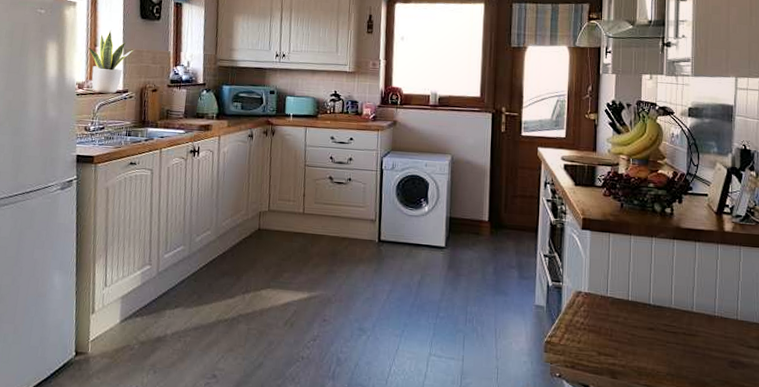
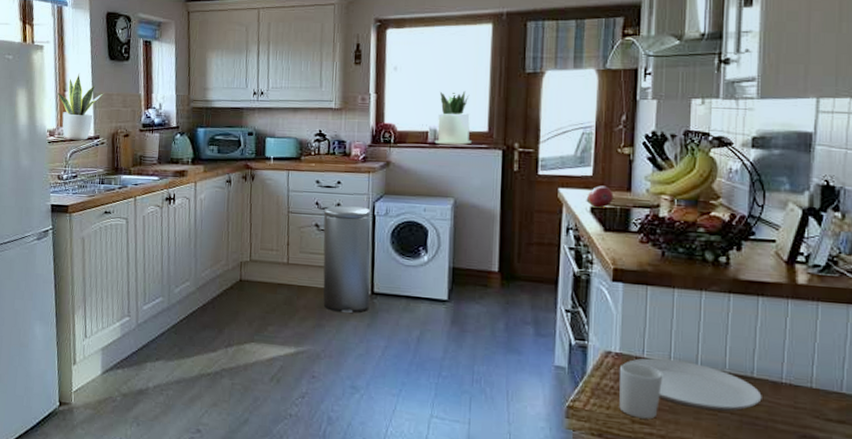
pedal bin: none [335,160,379,260] -> present [323,205,371,314]
planter: none [435,60,467,109] -> present [434,91,472,146]
fruit: none [561,146,582,166] -> present [587,185,614,208]
mug: none [587,301,623,351] -> present [619,363,663,419]
plate: none [591,296,700,343] -> present [623,358,762,412]

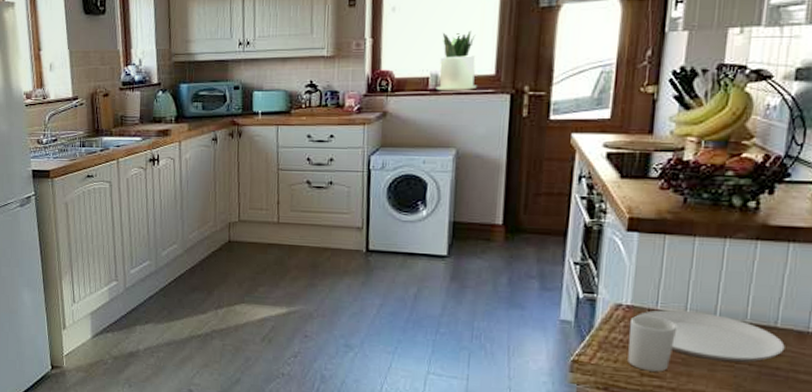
potted plant: present [56,74,104,140] -> none [30,31,81,102]
pedal bin: present [323,205,371,314] -> none [315,161,366,272]
fruit: present [587,185,614,208] -> none [603,129,633,153]

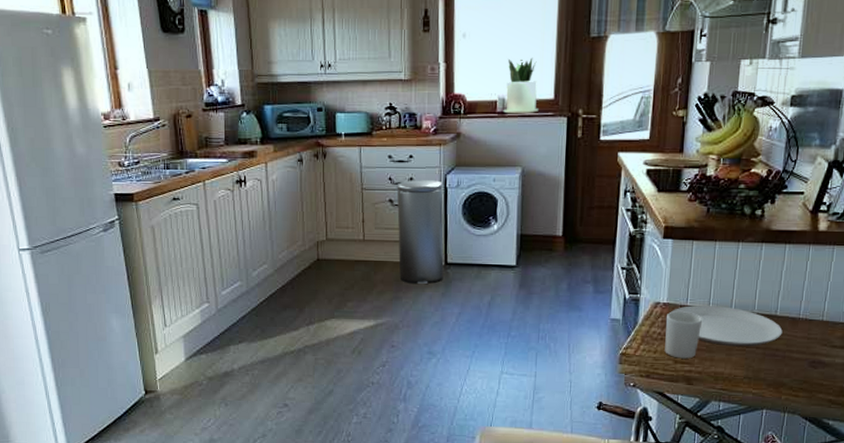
pedal bin: none [315,161,366,272] -> present [396,180,444,285]

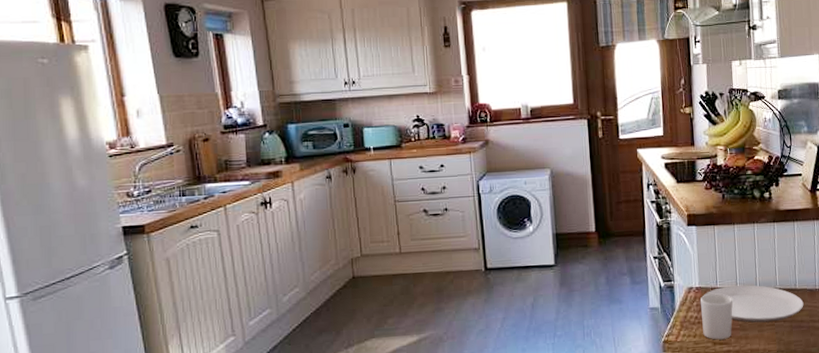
pedal bin: present [396,180,444,285] -> none [430,187,485,293]
planter: present [503,57,539,114] -> none [527,66,560,120]

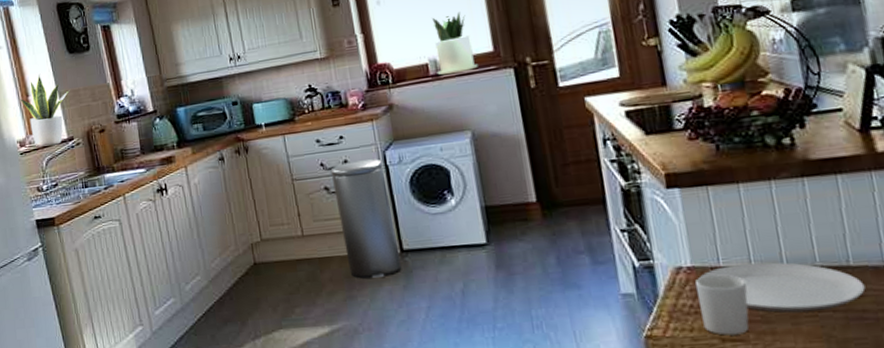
potted plant: none [111,75,173,151] -> present [18,75,70,147]
pedal bin: none [430,187,485,293] -> present [330,159,402,279]
planter: none [527,66,560,120] -> present [432,11,478,76]

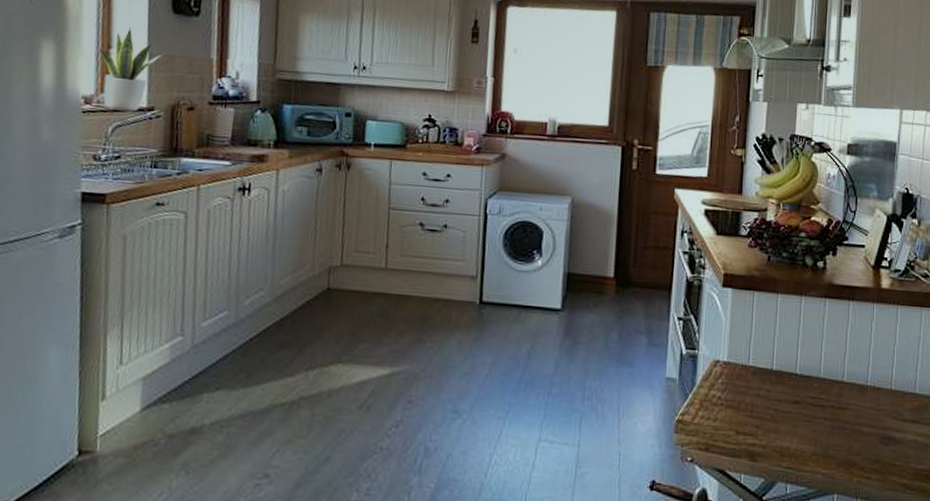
pedal bin: present [330,159,402,279] -> none [425,202,483,327]
planter: present [432,11,478,76] -> none [553,80,592,140]
mug: present [694,274,750,336] -> none [725,372,766,430]
plate: present [698,262,866,314] -> none [730,365,851,418]

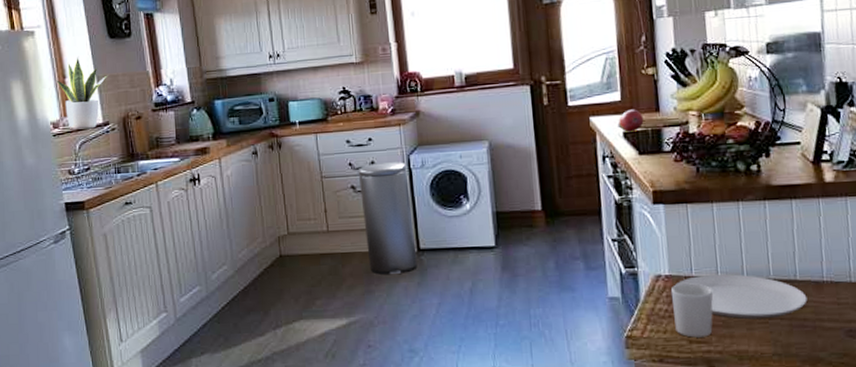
pedal bin: none [425,202,483,327] -> present [358,162,418,275]
fruit: none [702,187,726,211] -> present [619,109,644,132]
mug: none [725,372,766,430] -> present [670,283,714,338]
plate: none [730,365,851,418] -> present [674,273,808,320]

